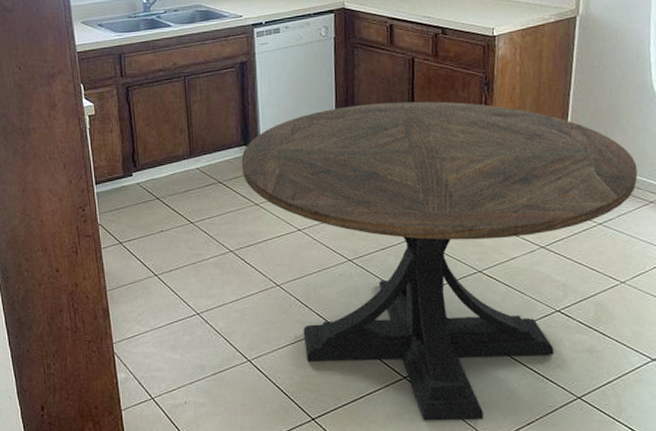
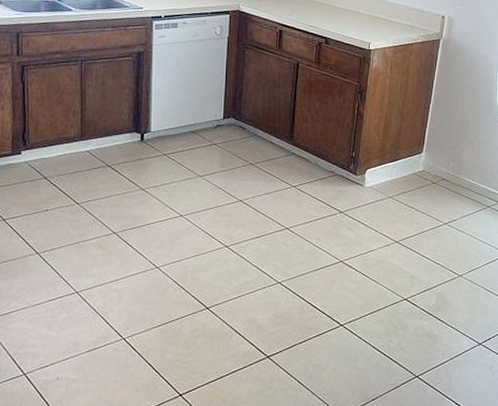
round table: present [241,101,638,421] -> none [131,101,480,397]

